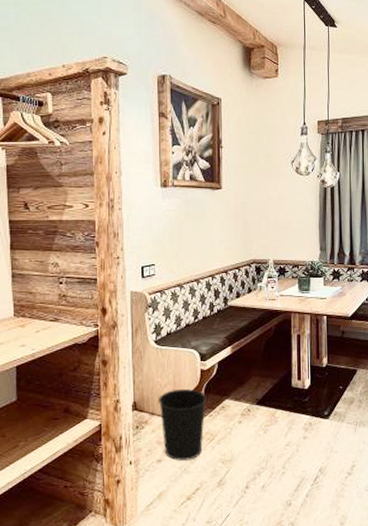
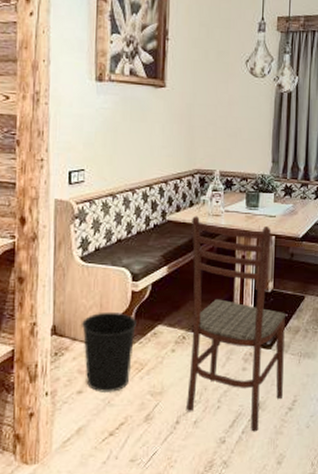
dining chair: none [251,301,342,495] -> present [187,216,286,432]

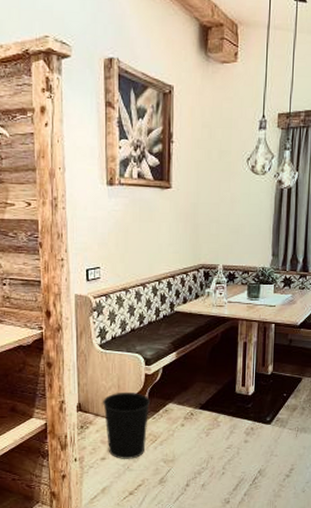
dining chair: present [187,216,286,432] -> none [195,307,285,495]

